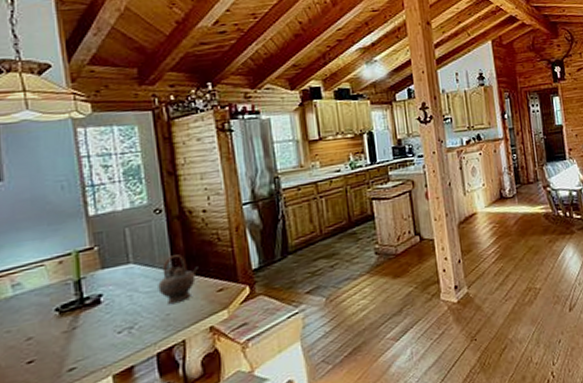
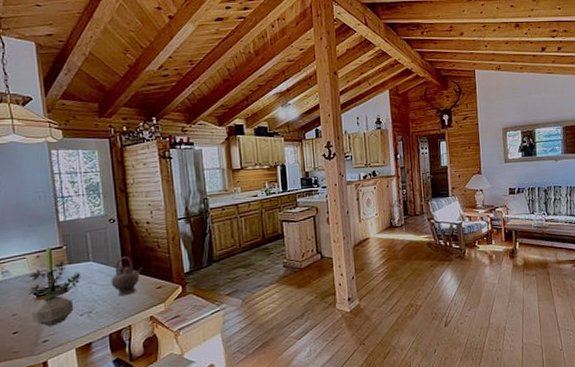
potted plant: none [47,264,119,351] -> present [27,260,81,326]

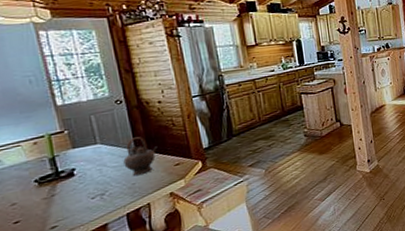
potted plant: present [27,260,81,326] -> none [26,144,89,213]

